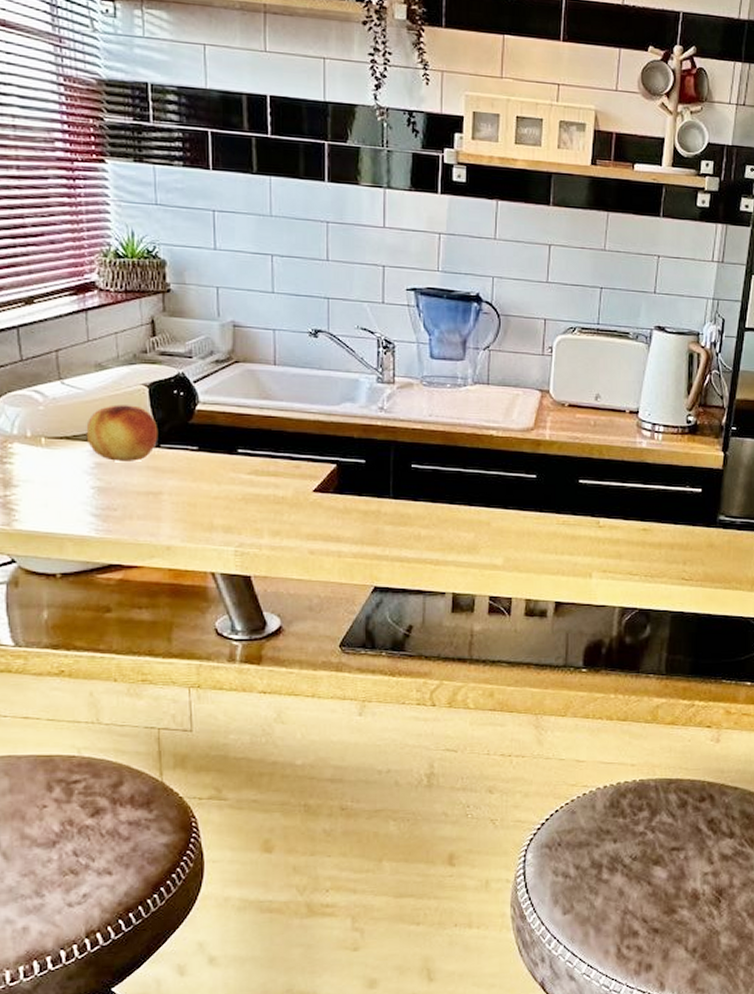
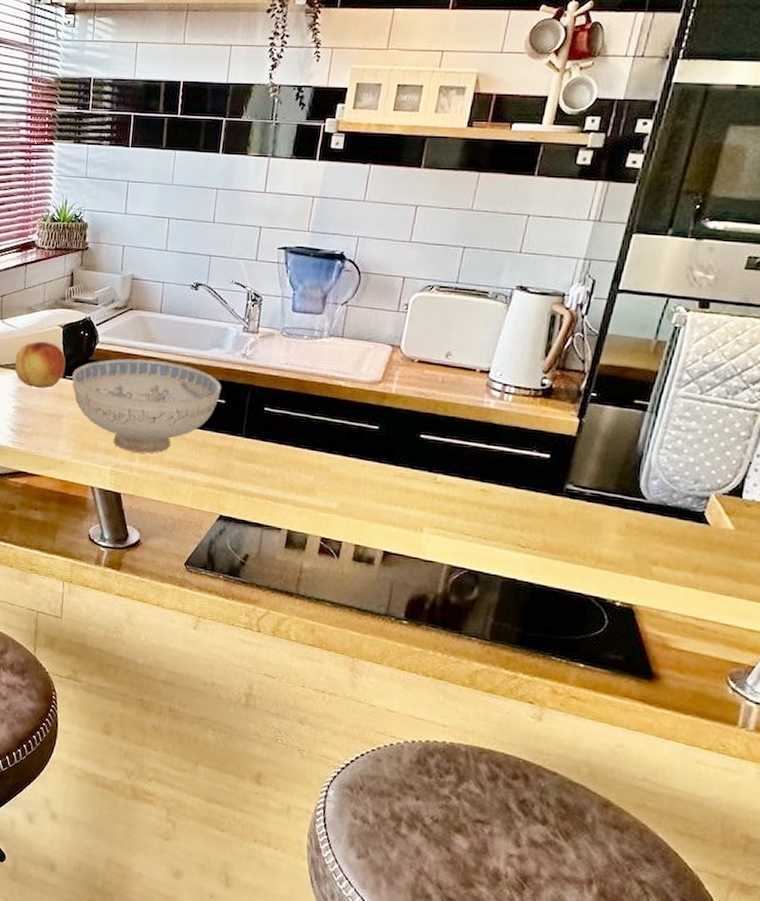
ceramic bowl: none [168,418,360,527] -> present [72,358,222,454]

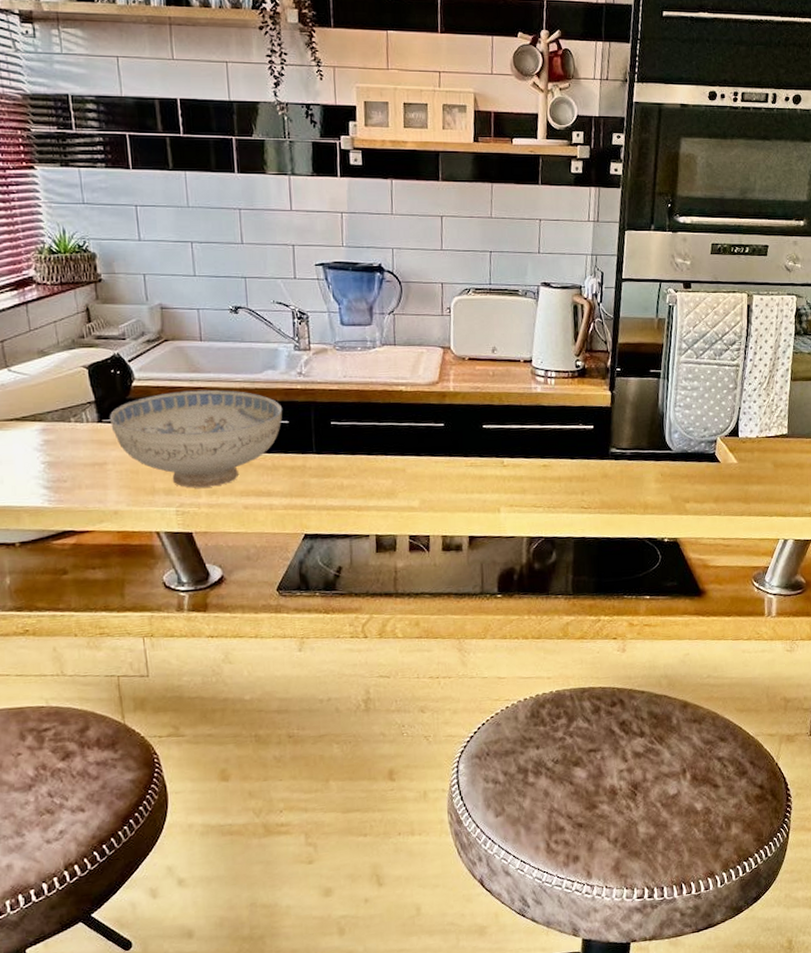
fruit: present [14,341,66,388] -> none [33,386,100,437]

